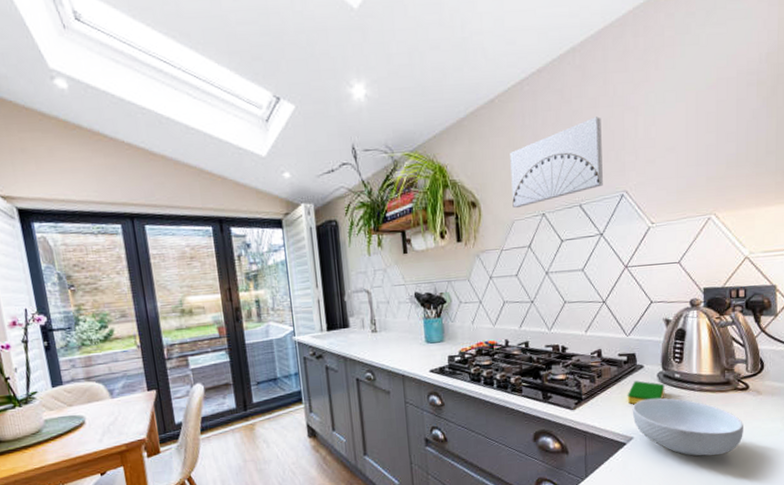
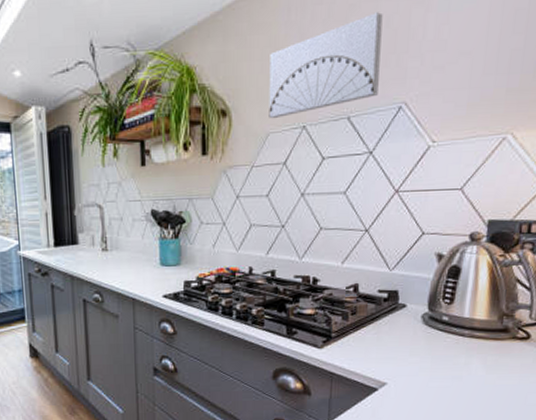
dish sponge: present [627,380,665,405] -> none [383,321,430,348]
cereal bowl: present [632,398,743,457] -> none [388,341,519,409]

